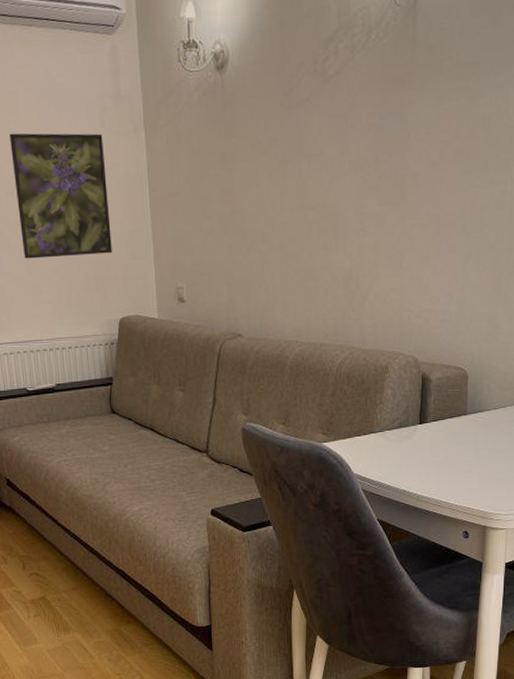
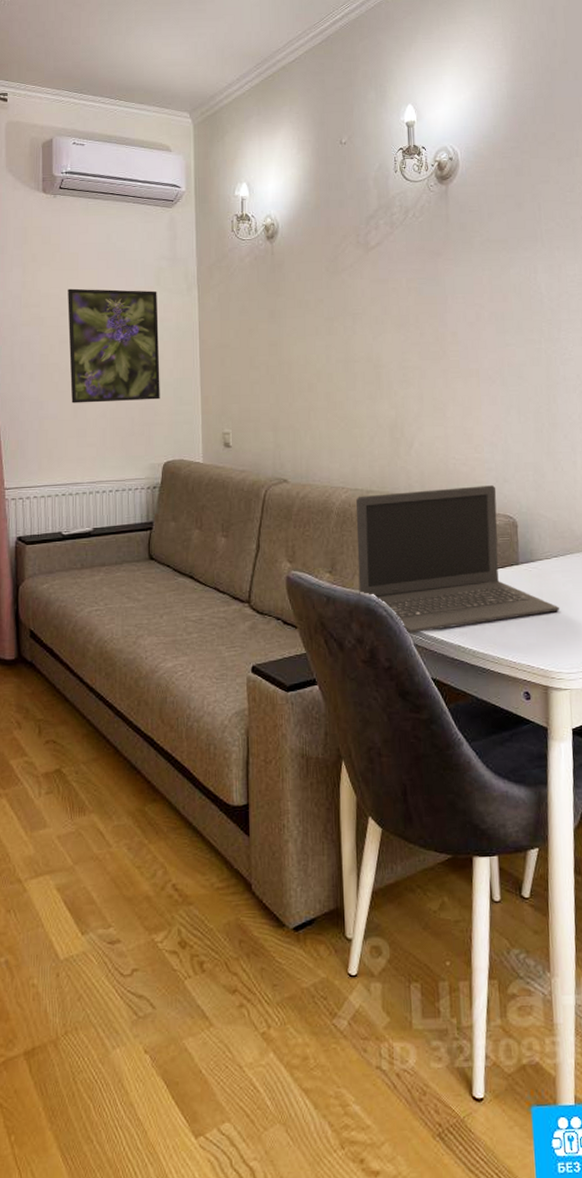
laptop computer: none [309,337,504,480] -> present [356,485,560,634]

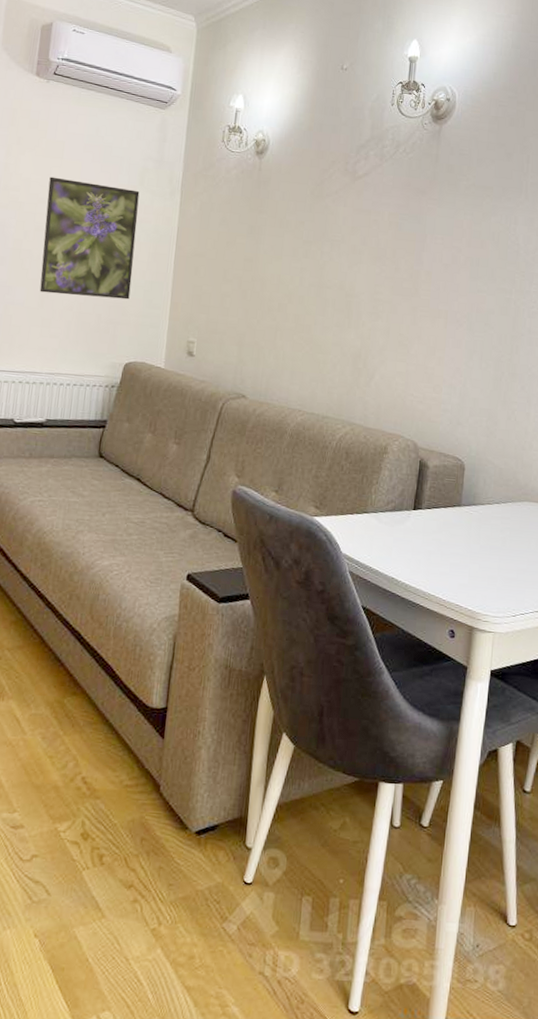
laptop computer: present [356,485,560,634] -> none [302,420,495,561]

